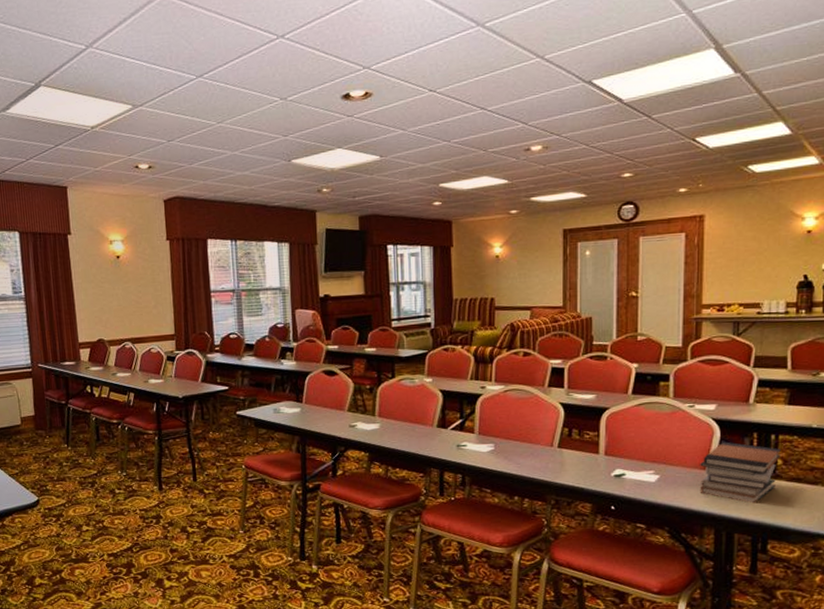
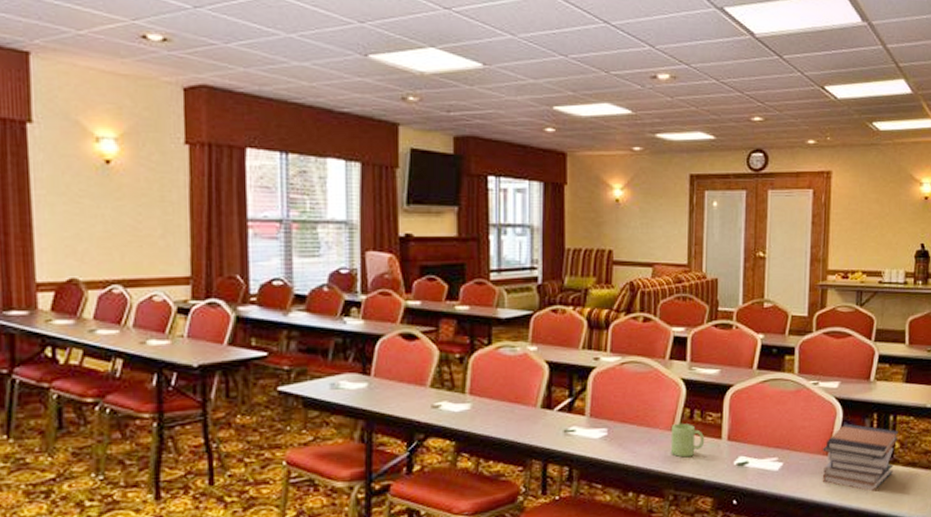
mug: none [551,440,583,469] -> present [670,423,705,458]

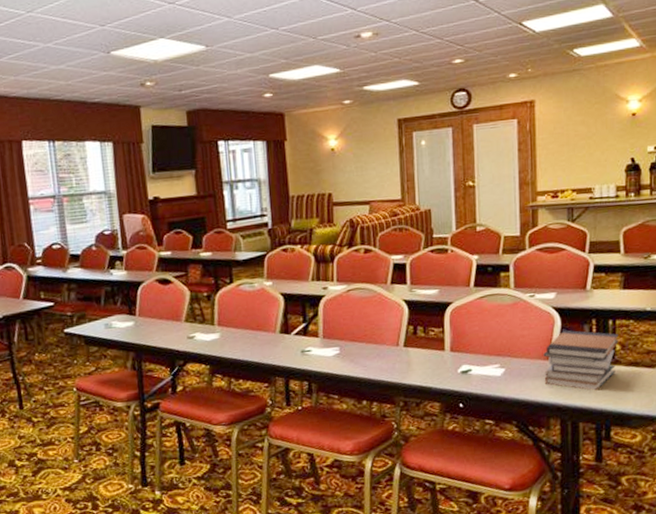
mug: present [670,423,705,458] -> none [397,338,429,369]

